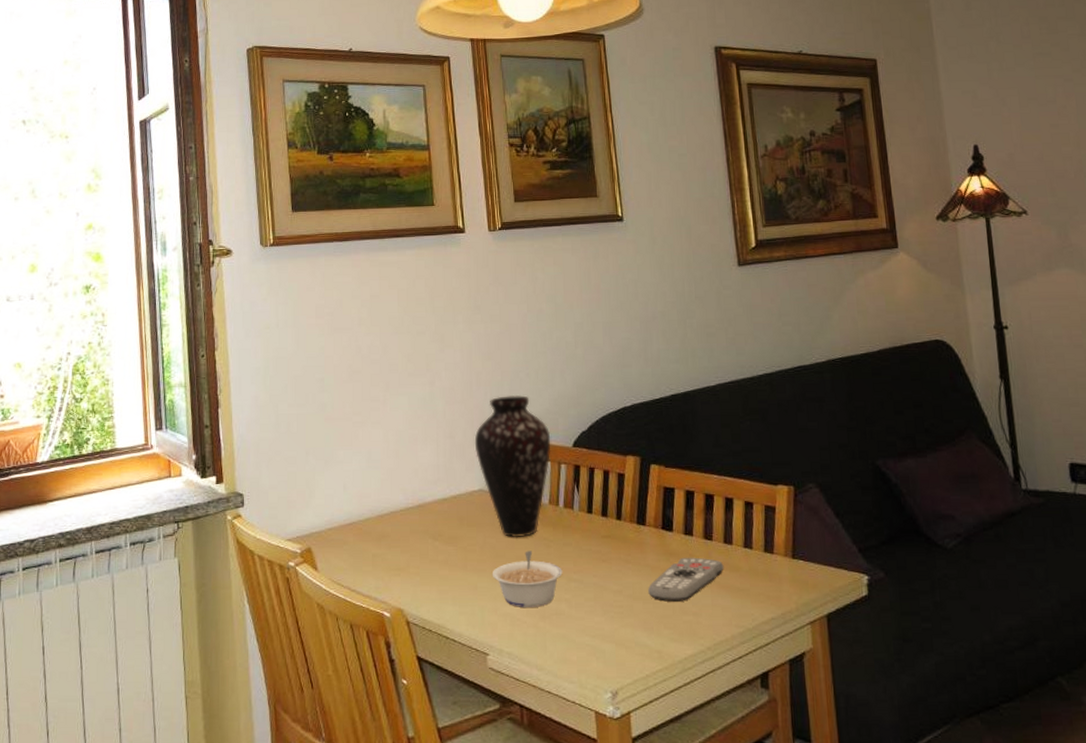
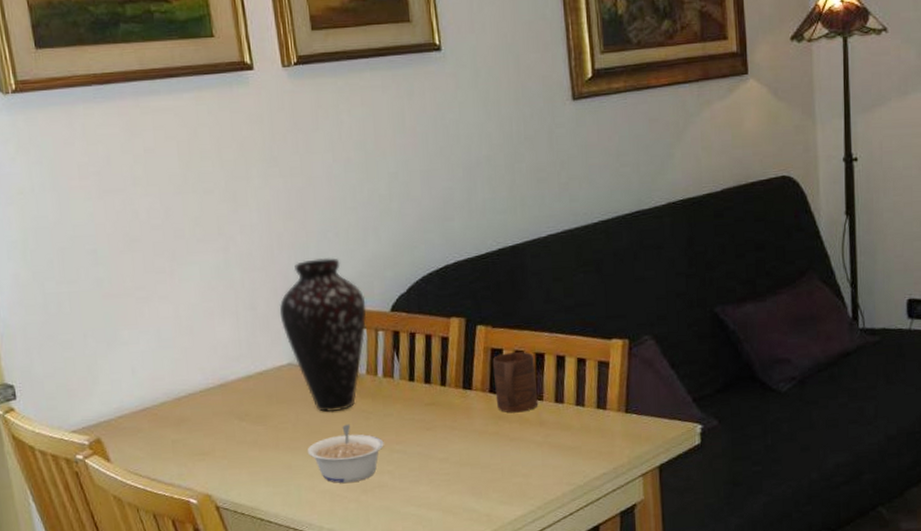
remote control: present [648,557,724,602] -> none [476,418,555,466]
cup: none [665,492,708,551] -> present [492,352,539,413]

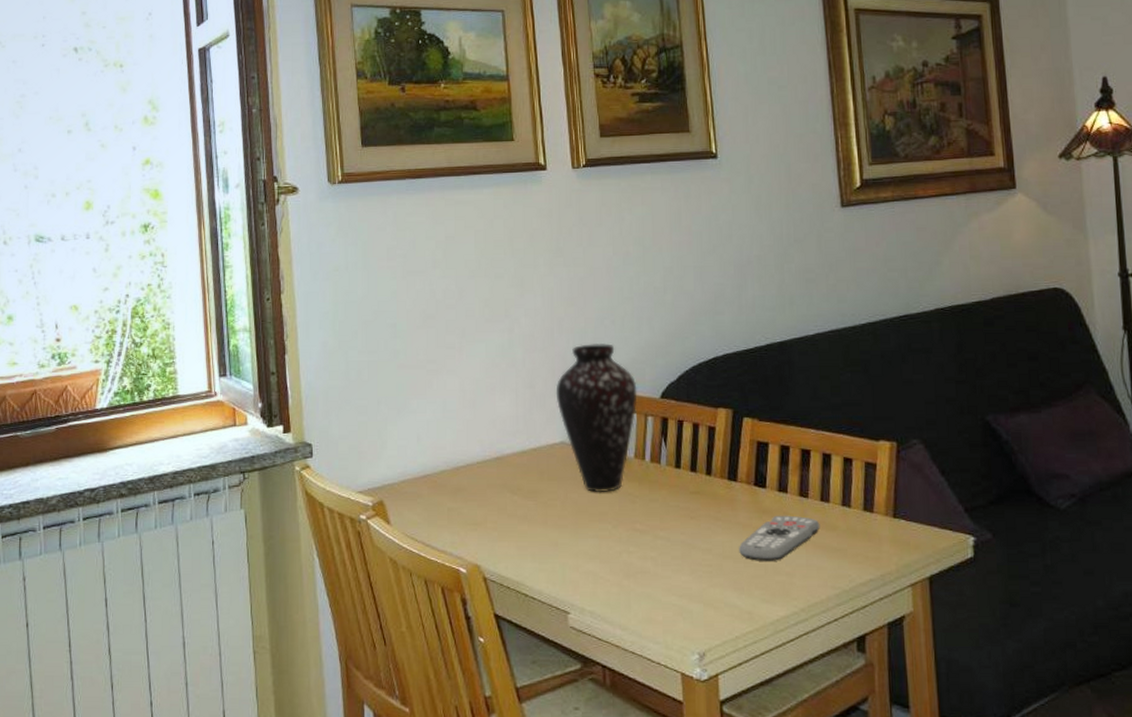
legume: present [307,424,384,483] -> none [573,506,648,565]
remote control: none [476,418,555,466] -> present [739,515,820,561]
cup: present [492,352,539,413] -> none [758,447,804,508]

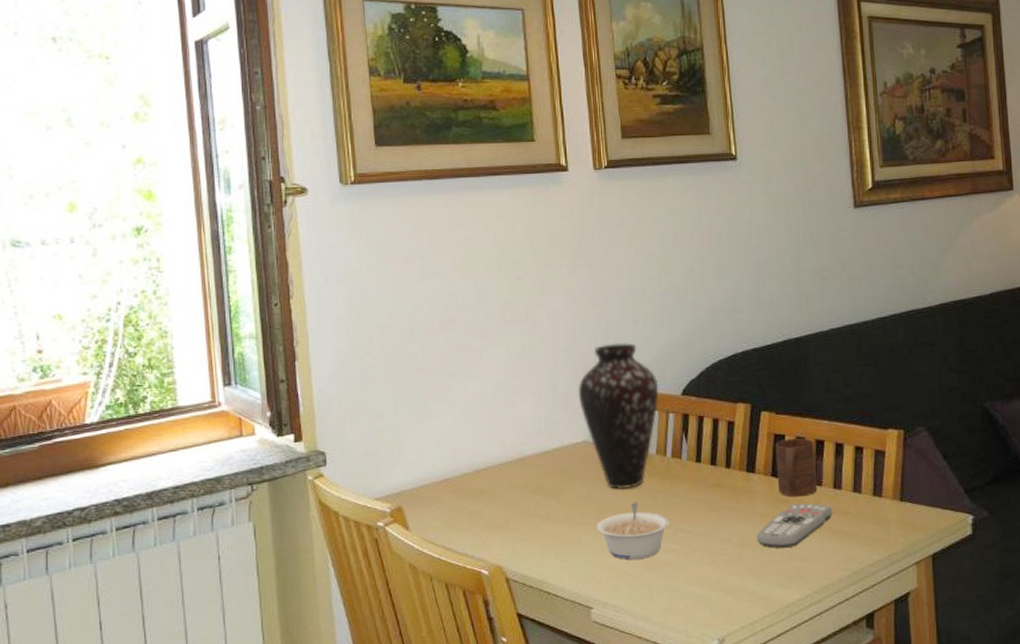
legume: none [573,506,648,565] -> present [596,502,670,560]
cup: none [758,447,804,508] -> present [775,438,818,497]

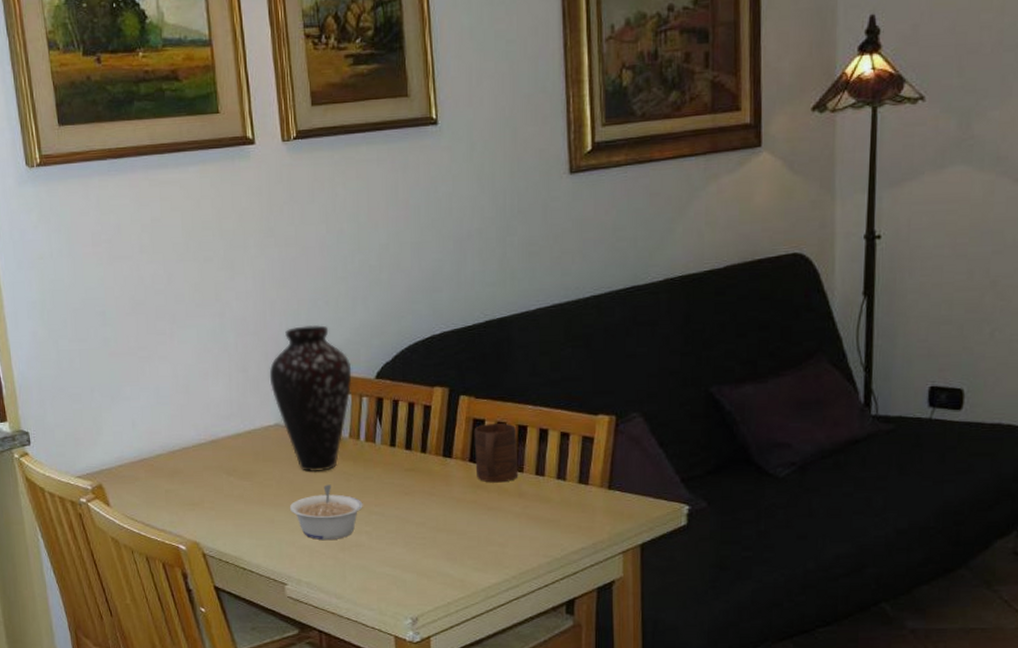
remote control: present [757,503,833,548] -> none [453,489,534,533]

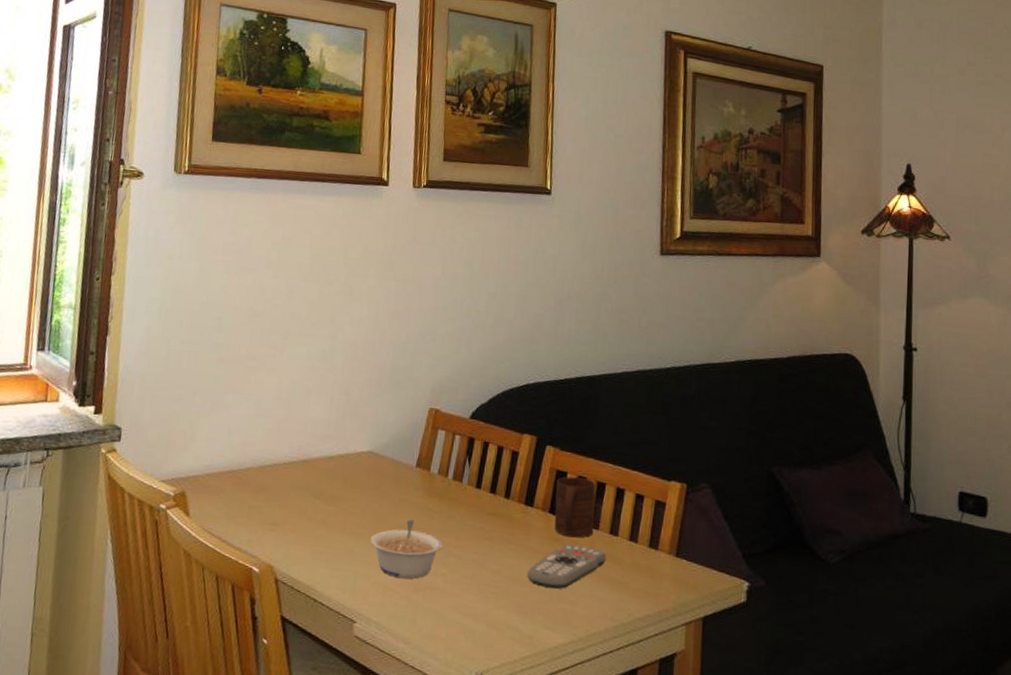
vase: present [269,325,352,473] -> none [369,358,449,506]
remote control: none [453,489,534,533] -> present [527,543,607,589]

